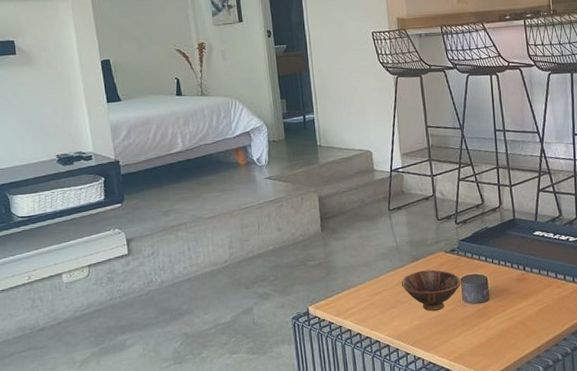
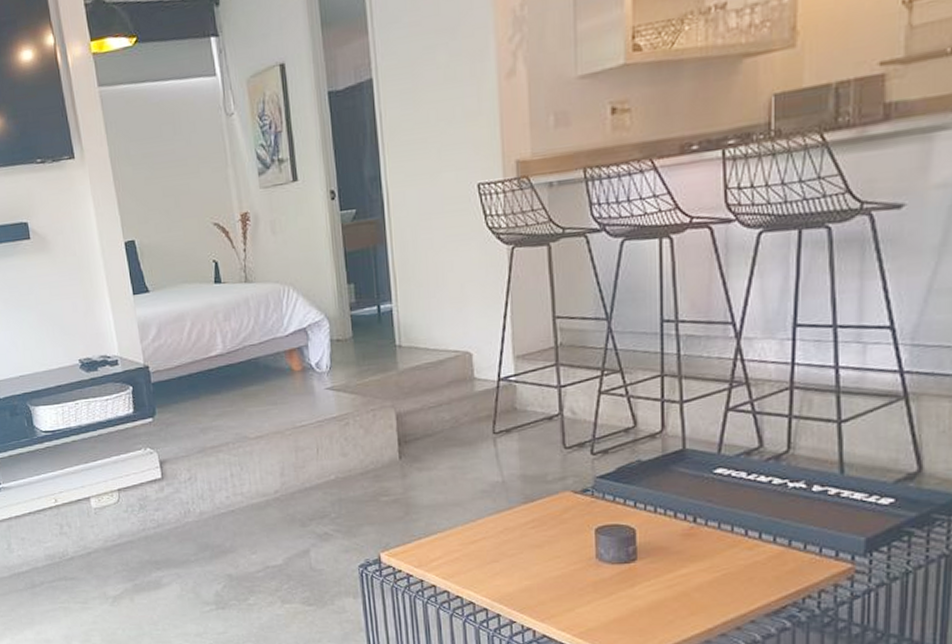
bowl: present [402,269,461,312] -> none [508,515,595,570]

